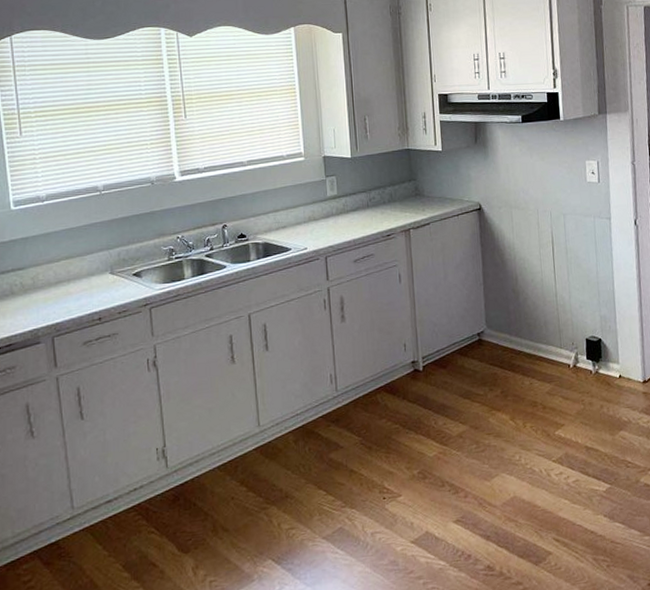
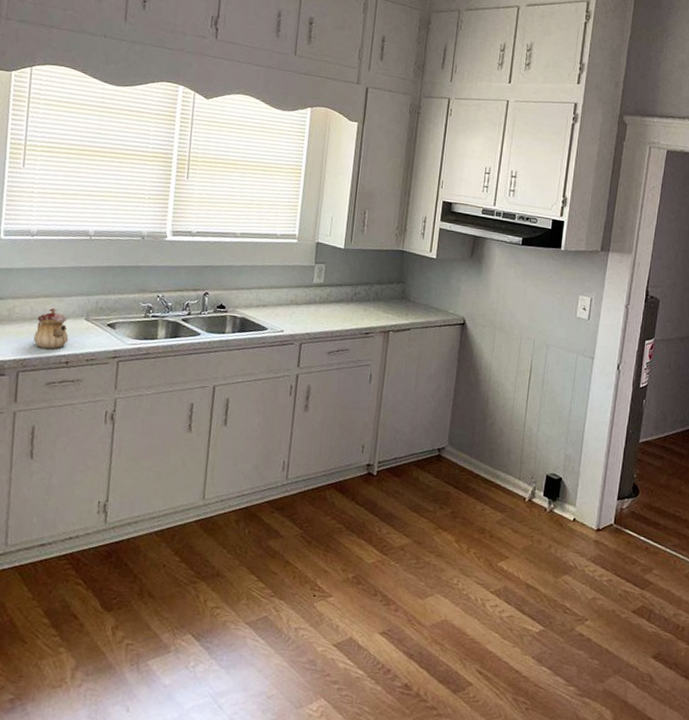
teapot: none [62,268,97,310] -> present [33,308,69,349]

